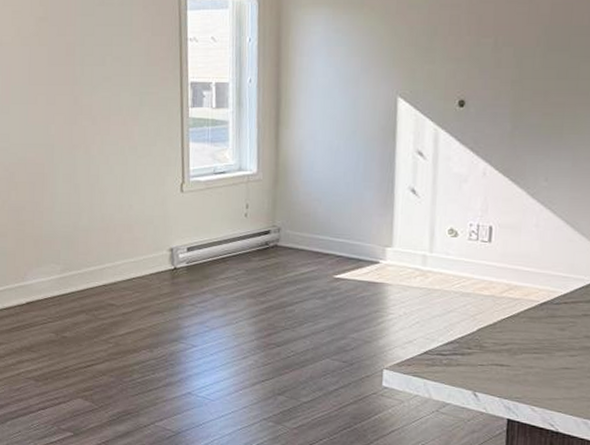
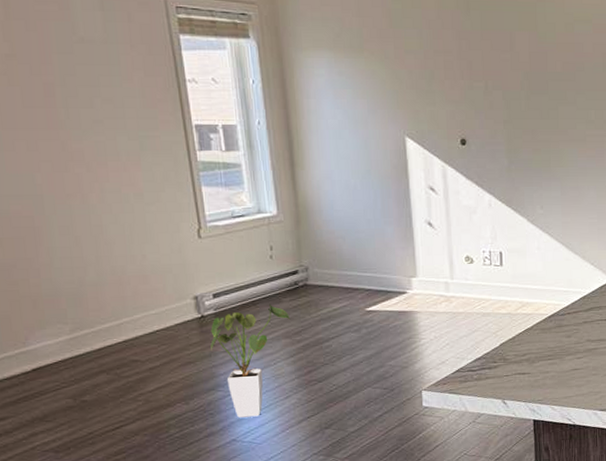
house plant: none [179,262,257,373] -> present [210,304,291,418]

